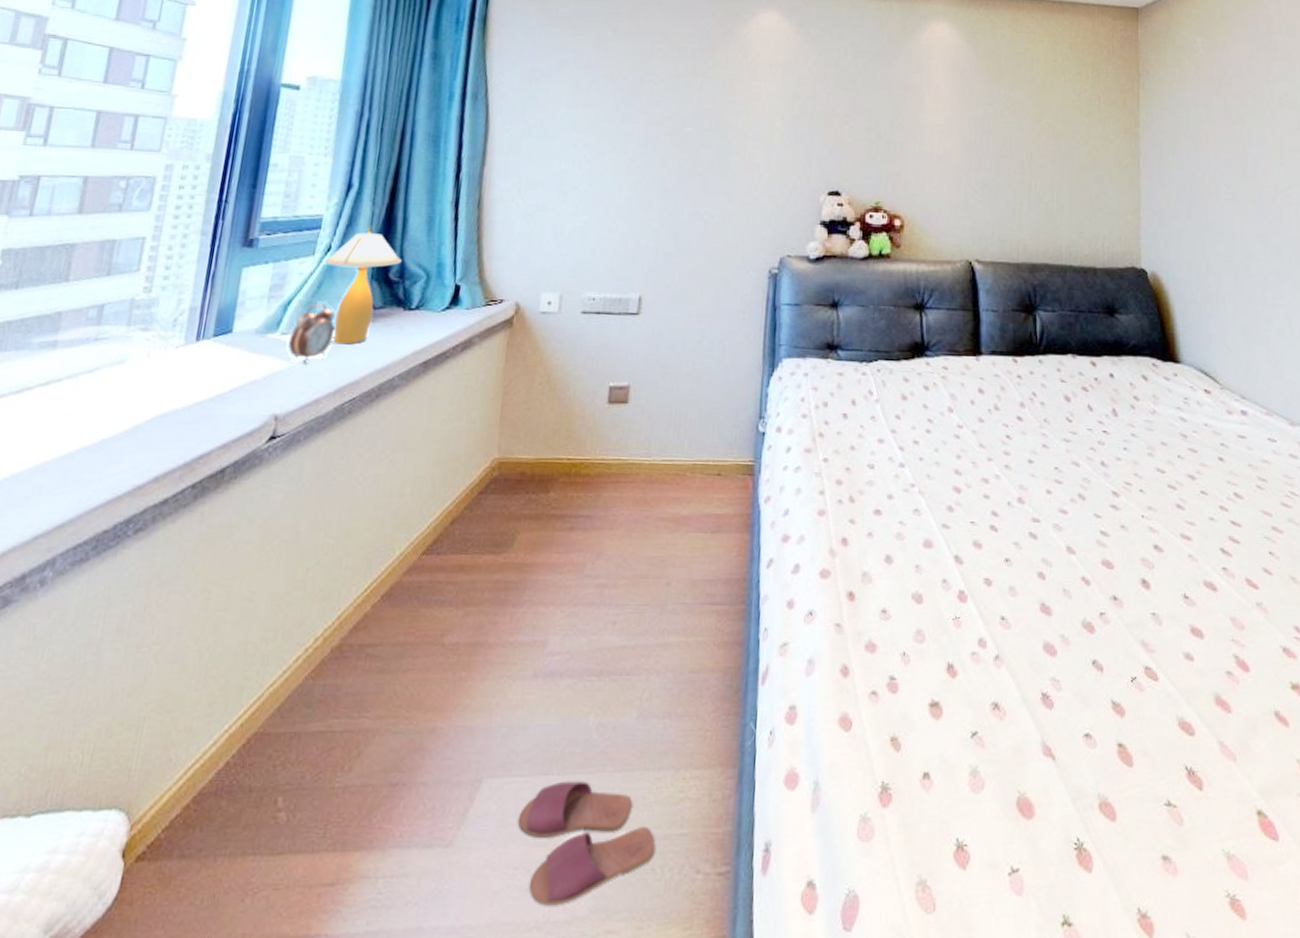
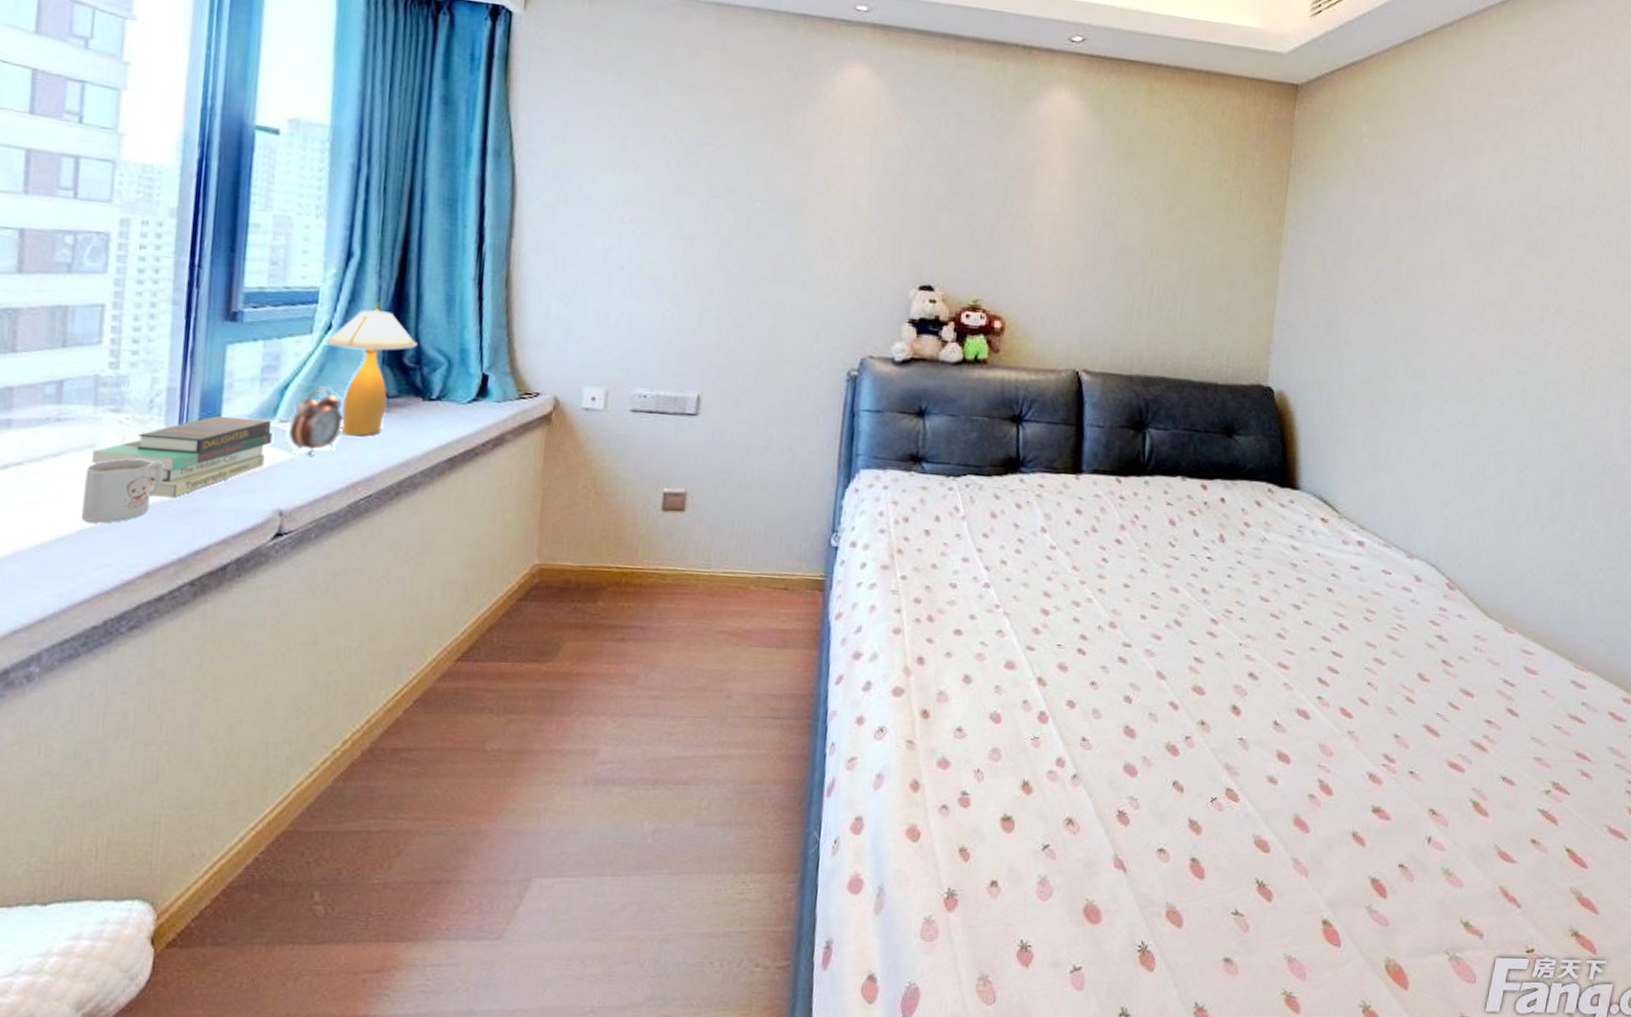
mug: none [105,371,181,432] -> present [81,458,164,523]
books: none [119,330,275,407] -> present [90,415,273,498]
slippers: present [518,781,655,906] -> none [570,882,714,993]

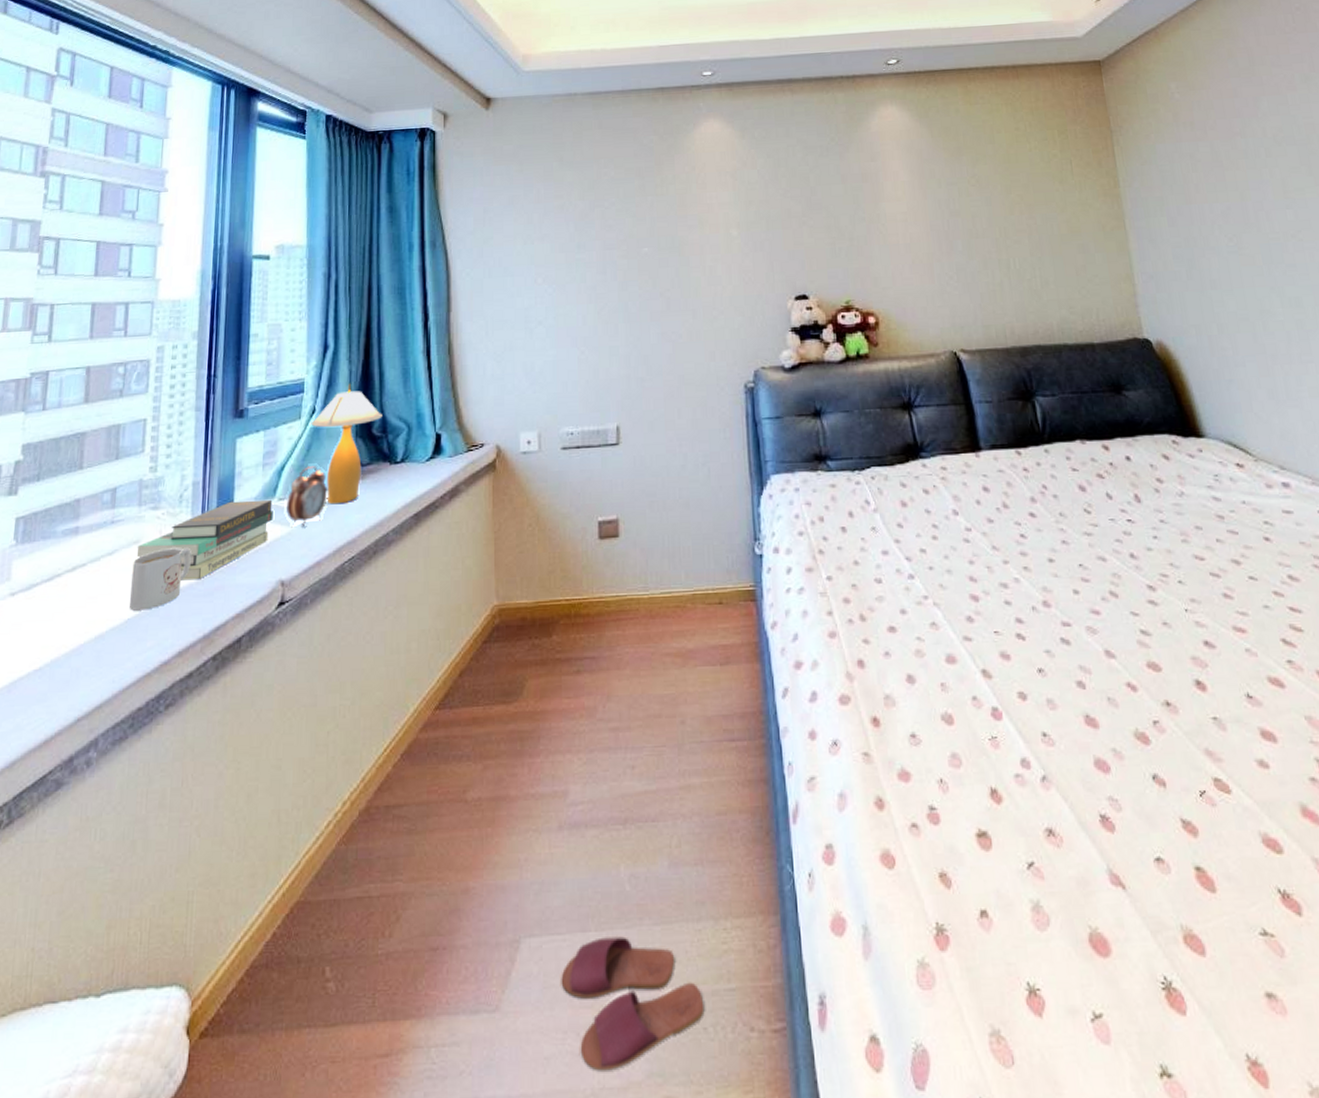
slippers: none [570,882,714,993] -> present [561,936,705,1071]

